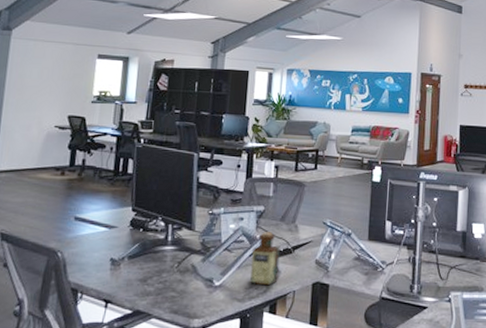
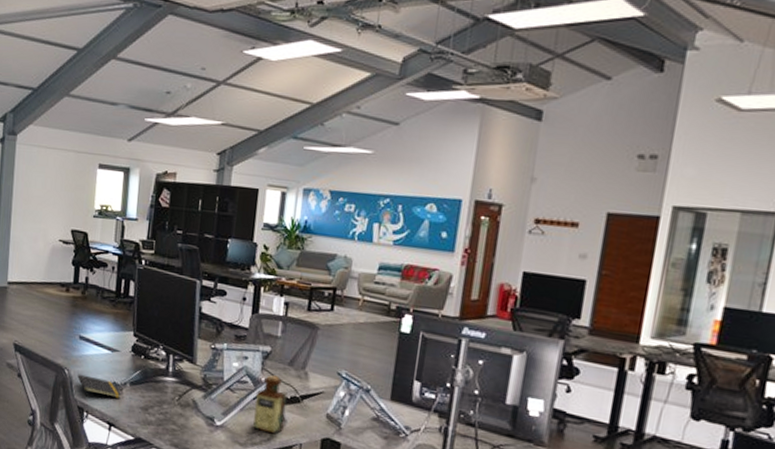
notepad: none [71,255,119,278] -> present [77,374,121,399]

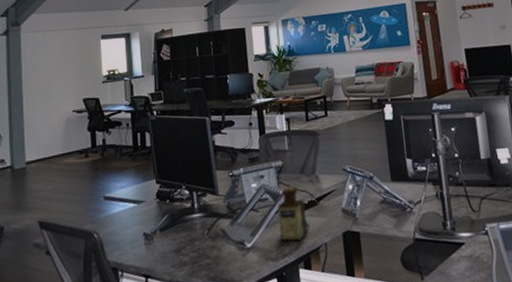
notepad: present [77,374,121,399] -> none [107,232,153,257]

